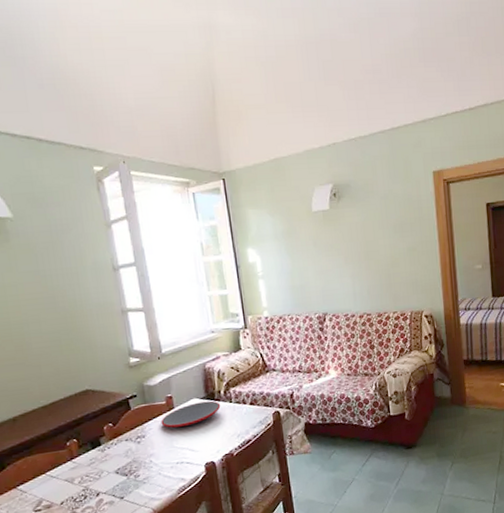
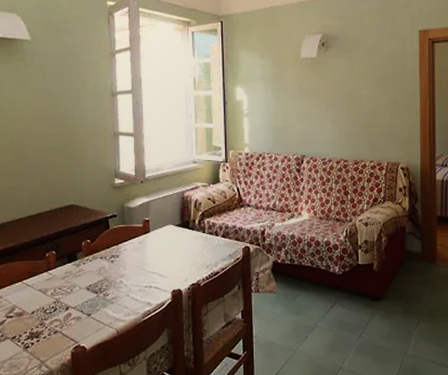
plate: present [161,400,221,428] -> none [135,229,194,251]

